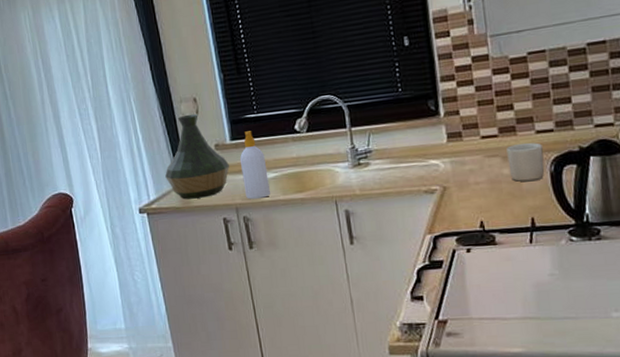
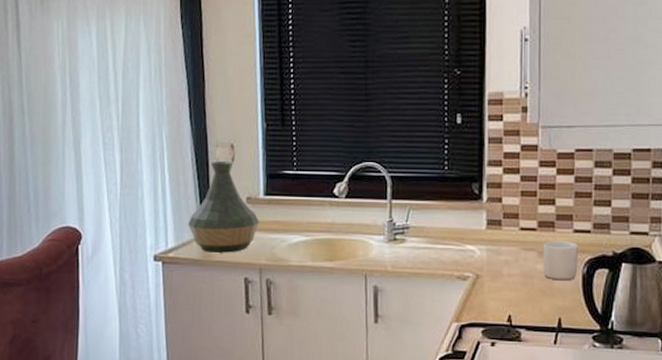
soap bottle: present [239,131,270,200] -> none [271,188,299,263]

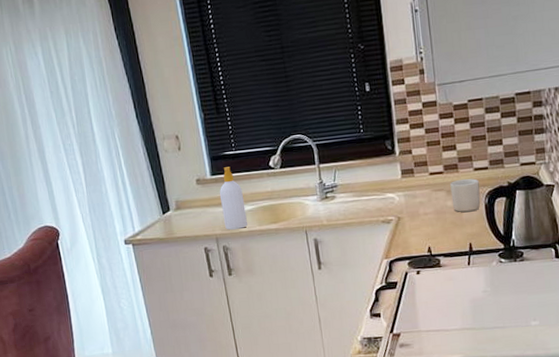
vase: present [188,161,259,253] -> none [149,150,210,231]
soap bottle: none [271,188,299,263] -> present [219,166,248,231]

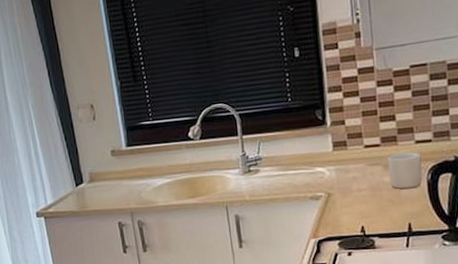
soap bottle: present [219,166,248,231] -> none [135,137,164,205]

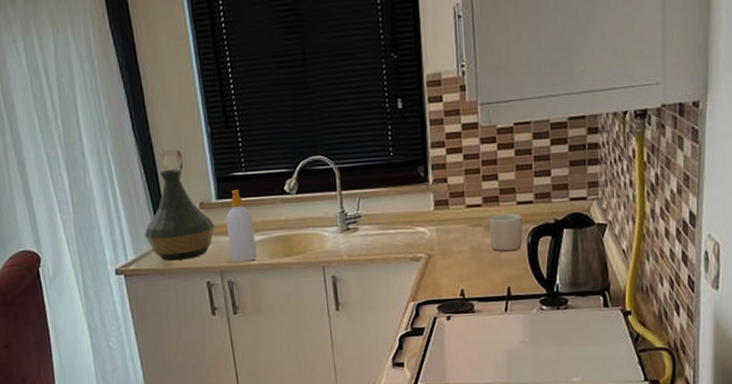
vase: none [62,120,125,204] -> present [145,168,215,261]
soap bottle: none [135,137,164,205] -> present [225,190,257,263]

